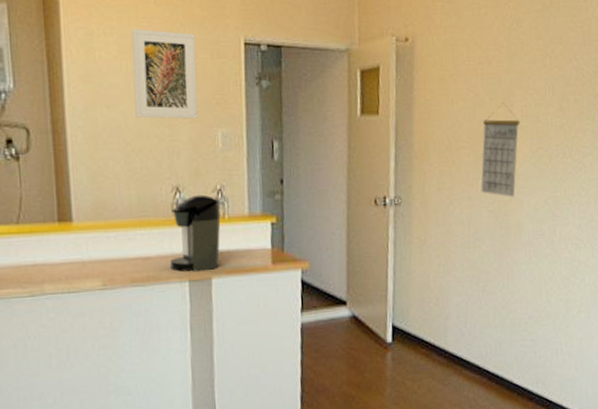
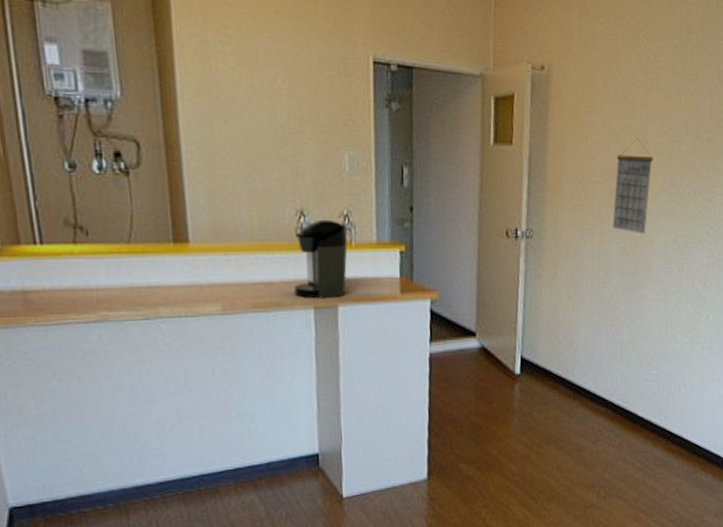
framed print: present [132,29,198,119] -> none [252,40,323,140]

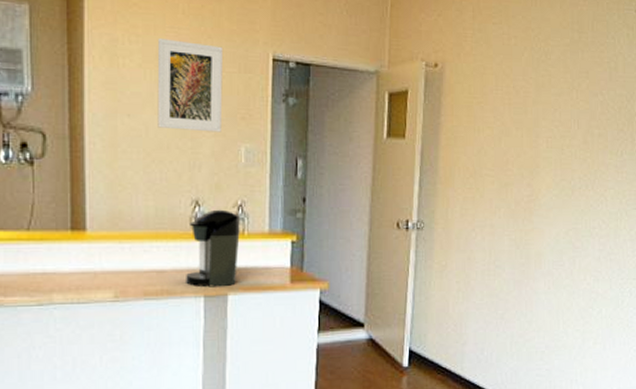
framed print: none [252,40,323,140] -> present [157,39,224,133]
calendar: present [612,138,654,234] -> none [503,133,545,227]

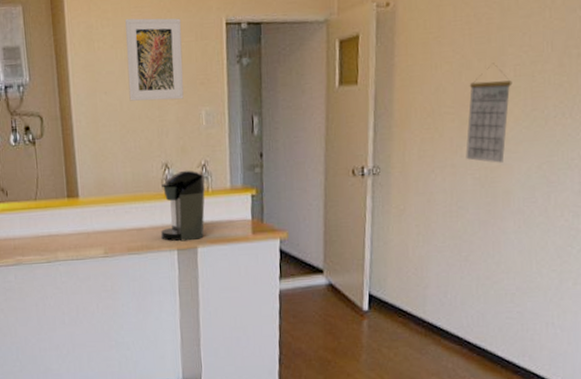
calendar: none [503,133,545,227] -> present [466,63,513,163]

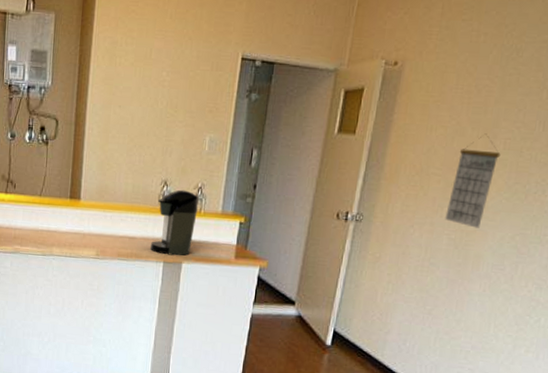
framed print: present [125,18,184,101] -> none [141,41,201,123]

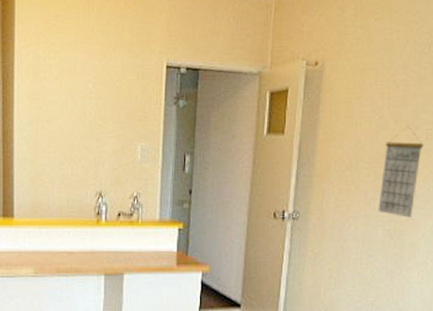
coffee maker: present [150,189,199,256] -> none [90,200,135,267]

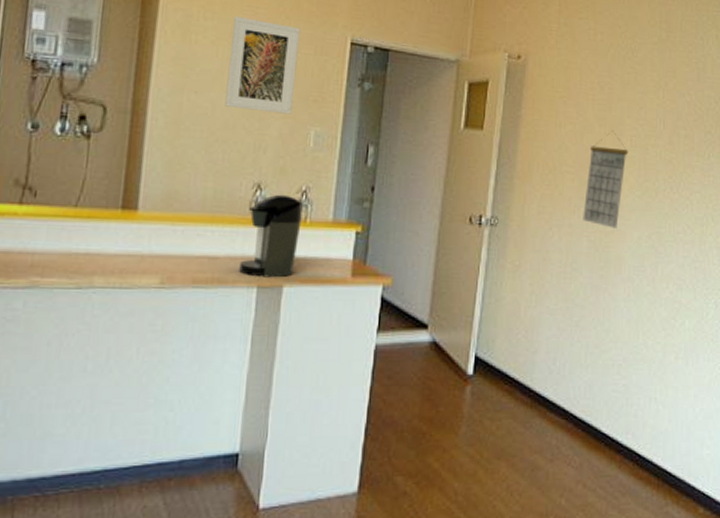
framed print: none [70,54,125,133] -> present [225,17,301,115]
coffee maker: none [90,200,135,267] -> present [239,194,303,278]

